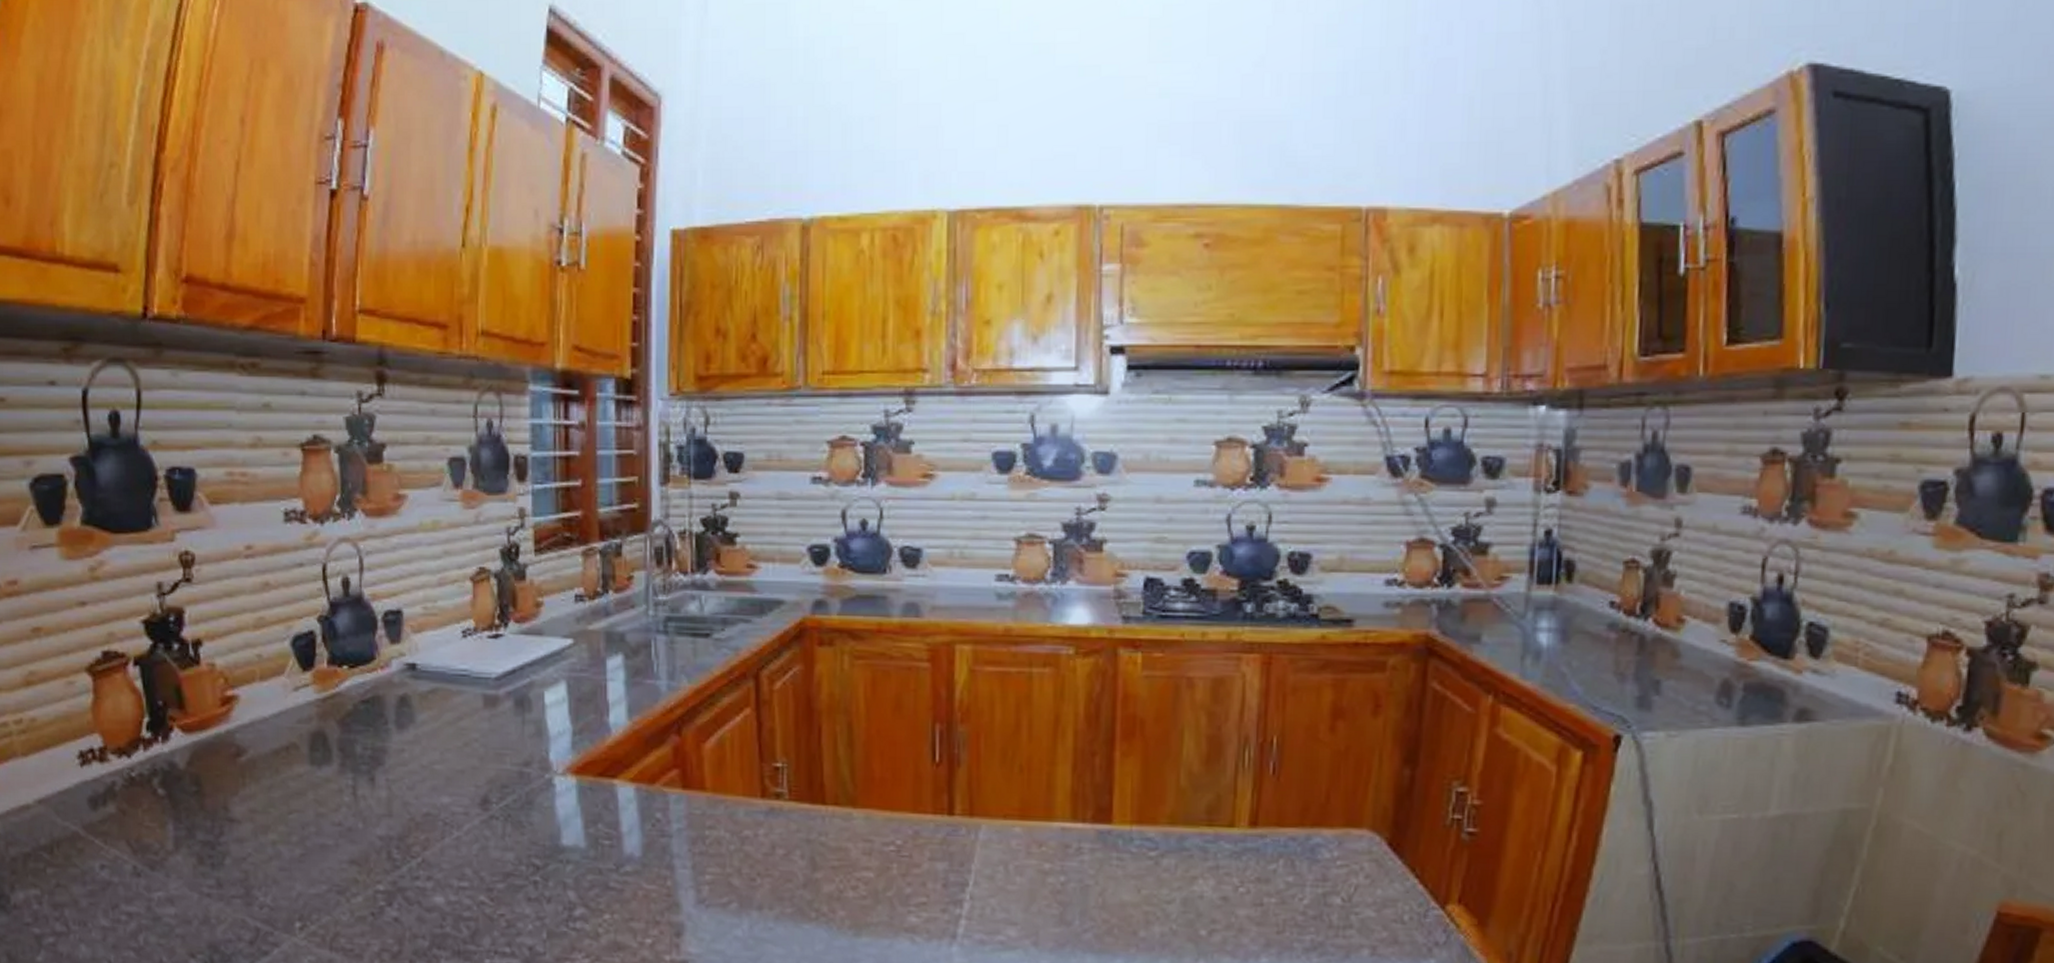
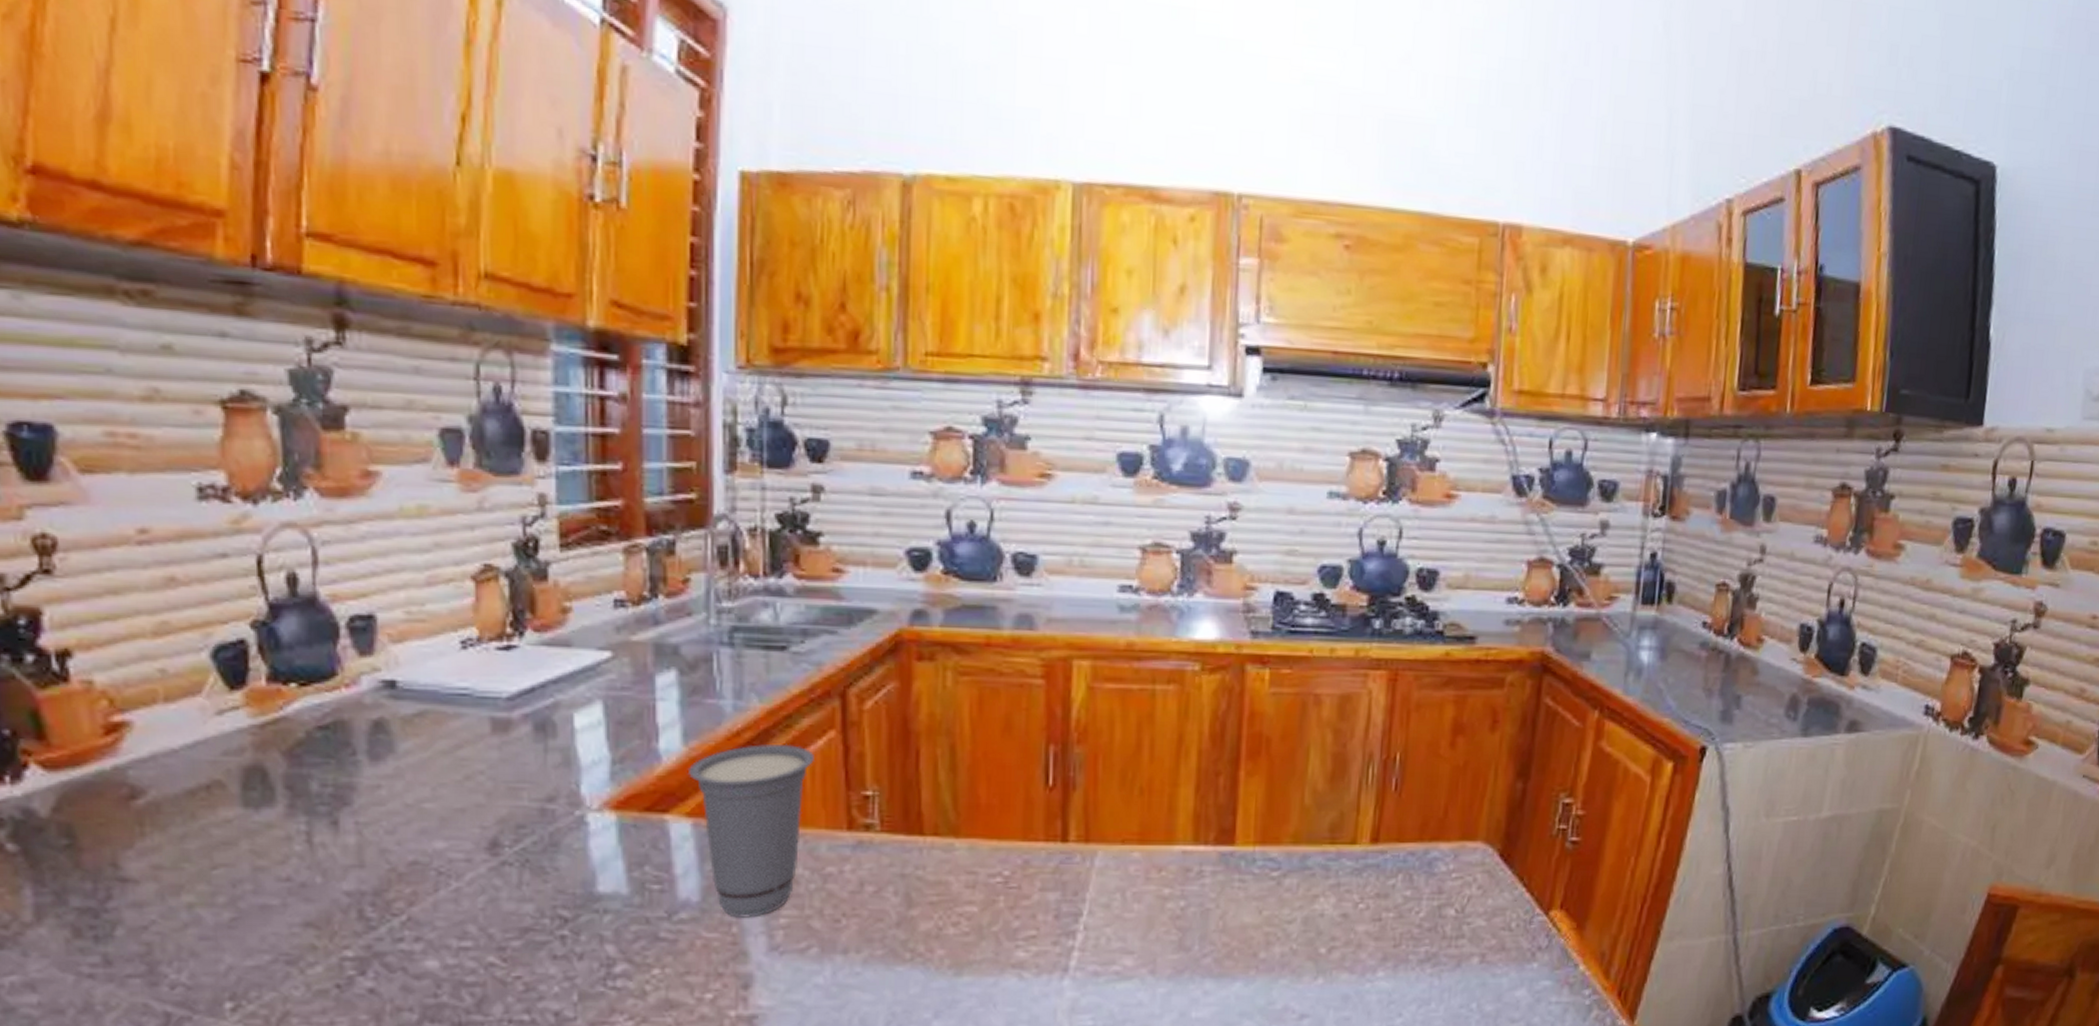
cup: none [631,719,733,873] -> present [687,744,814,918]

